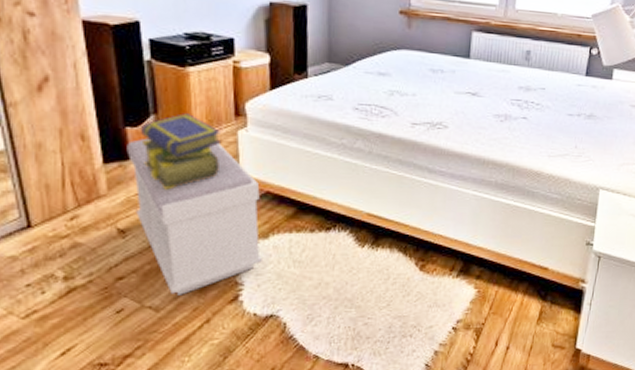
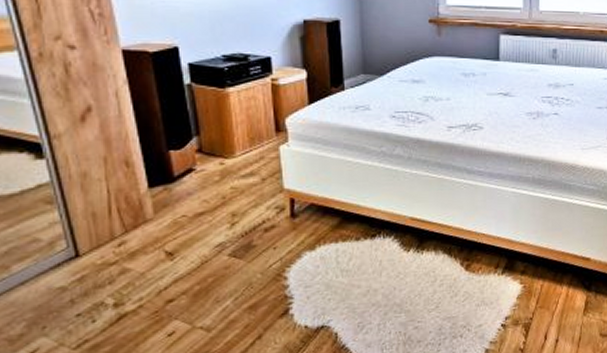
bench: present [126,138,262,295] -> none [171,159,310,314]
stack of books: present [141,113,222,190] -> none [185,133,264,209]

